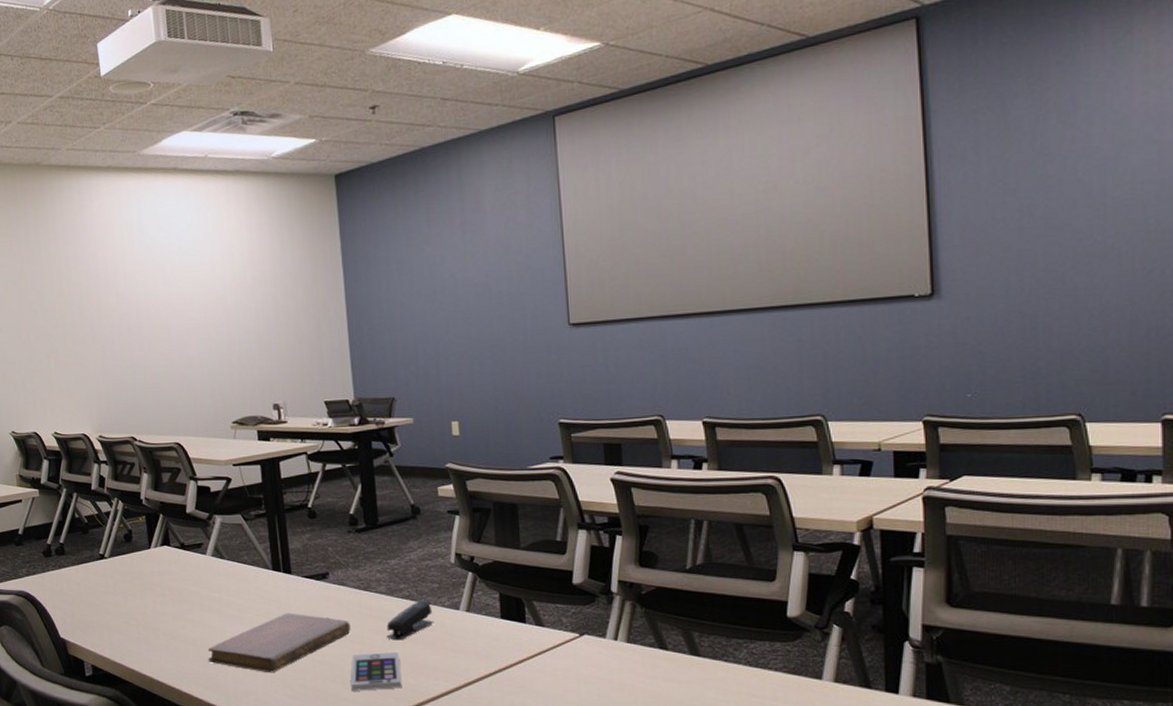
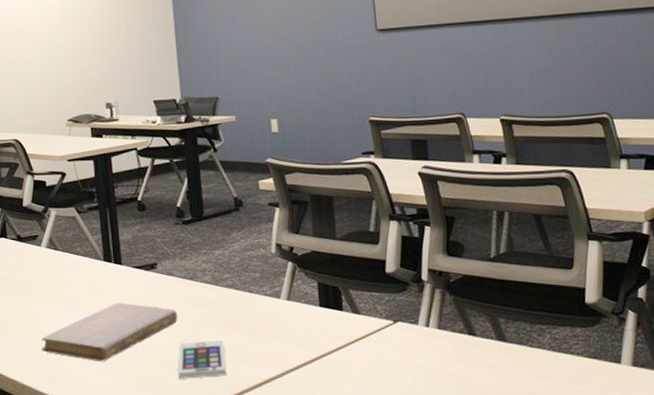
stapler: present [386,599,435,641] -> none [211,288,257,329]

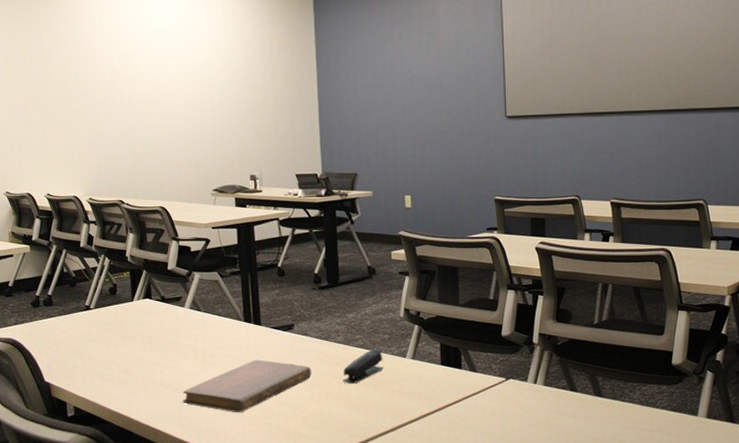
smartphone: present [178,340,227,379] -> none [310,394,355,428]
stapler: none [211,288,257,329] -> present [342,348,385,384]

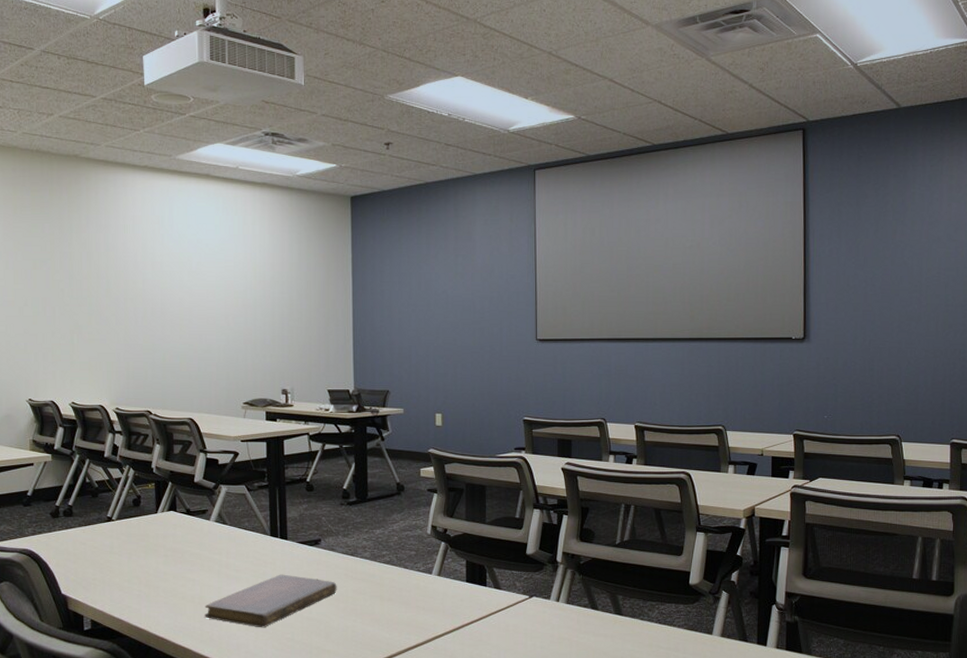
stapler: present [342,348,385,384] -> none [367,565,410,600]

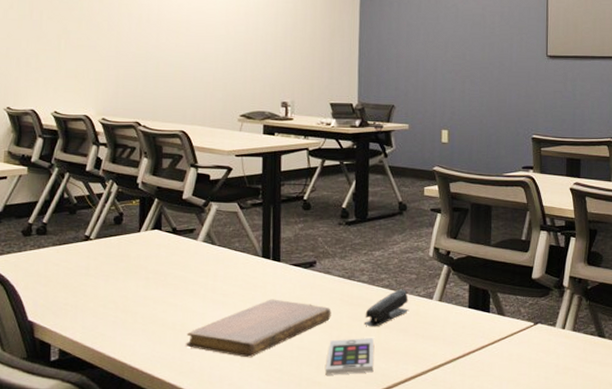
smartphone: none [334,610,379,644] -> present [325,338,374,375]
stapler: none [367,565,410,600] -> present [363,289,409,327]

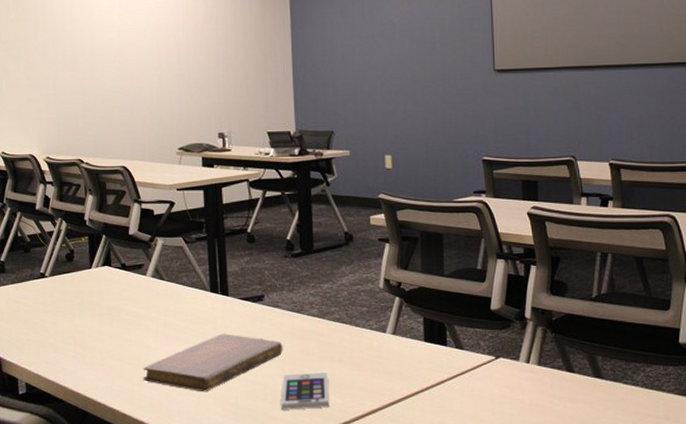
stapler: present [363,289,409,327] -> none [316,322,362,361]

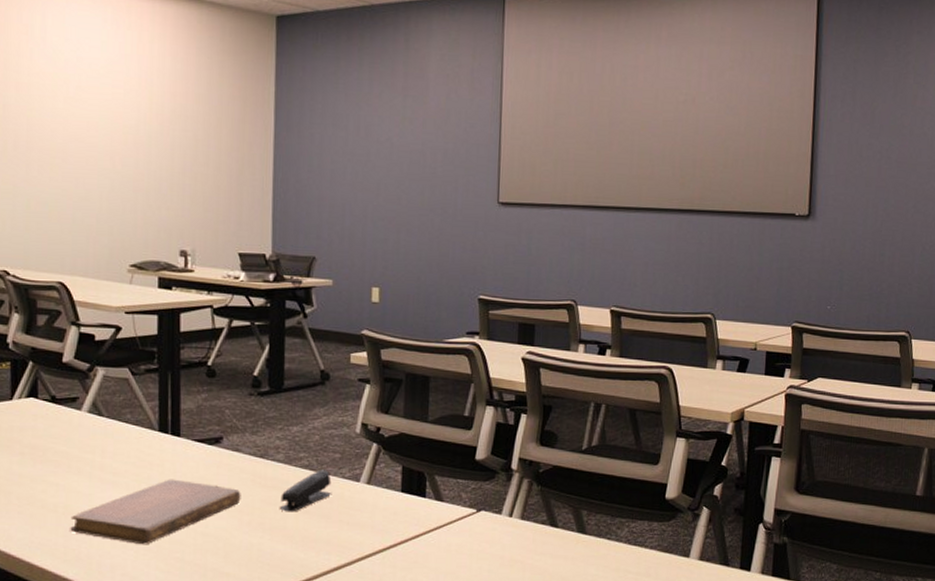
smartphone: present [281,372,330,410] -> none [234,524,291,566]
stapler: none [316,322,362,361] -> present [279,470,332,512]

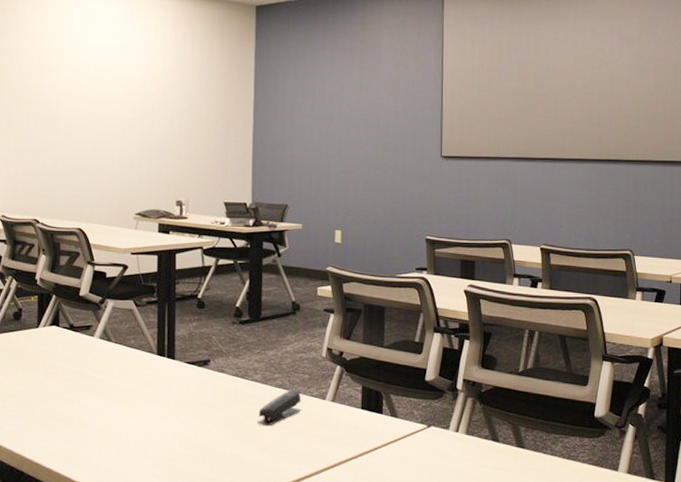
notebook: present [70,479,241,545] -> none [83,396,225,454]

